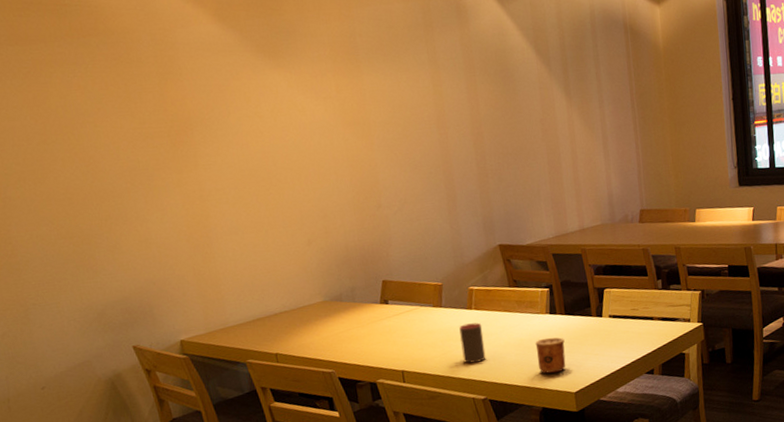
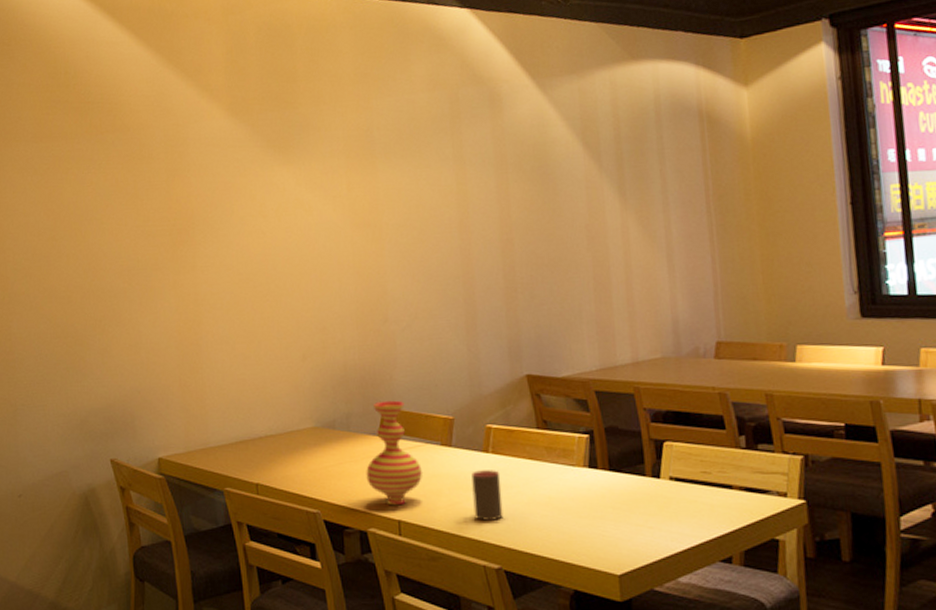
vase: none [371,273,420,360] -> present [366,400,423,506]
cup: present [535,337,566,374] -> none [568,498,608,546]

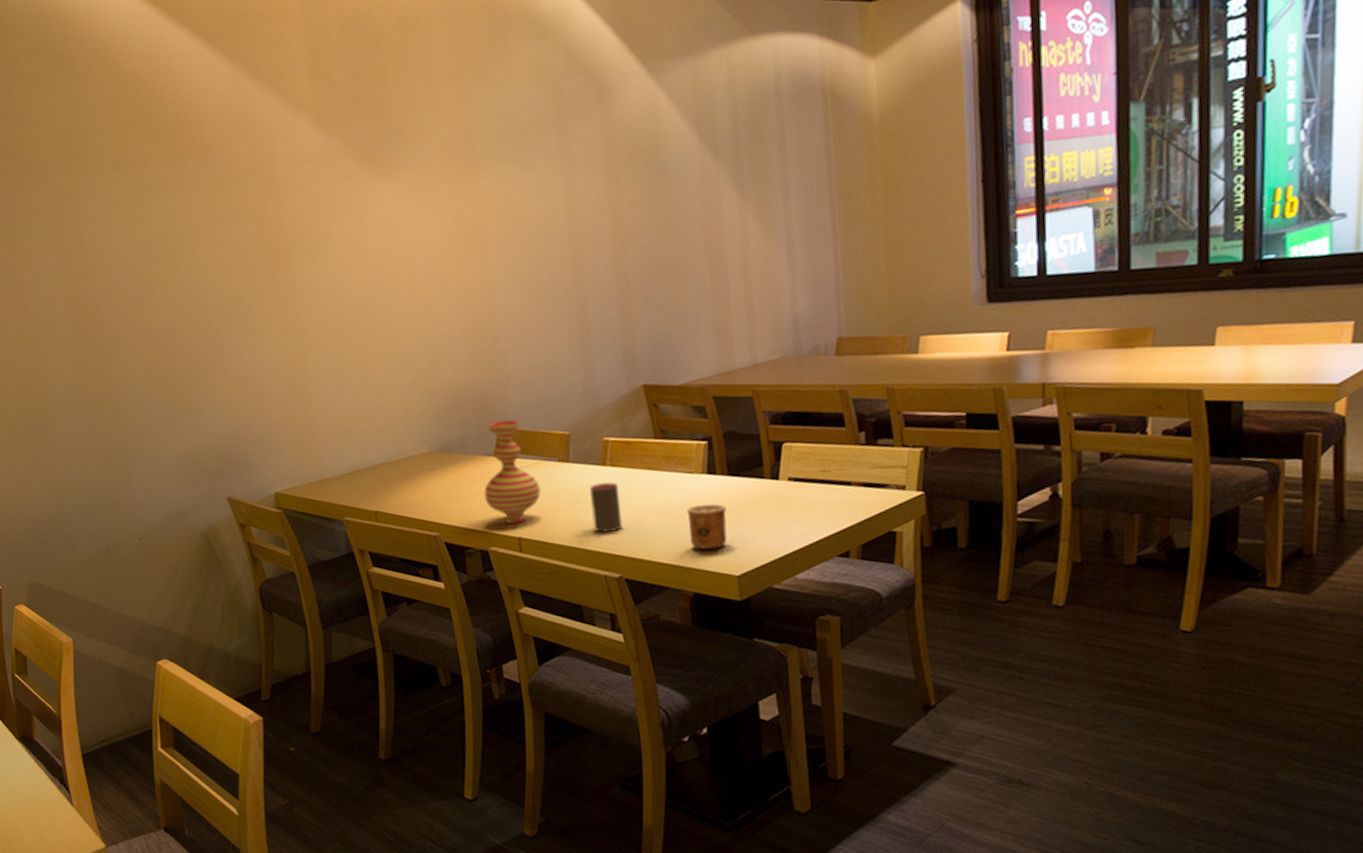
cup: none [568,498,608,546] -> present [686,503,727,550]

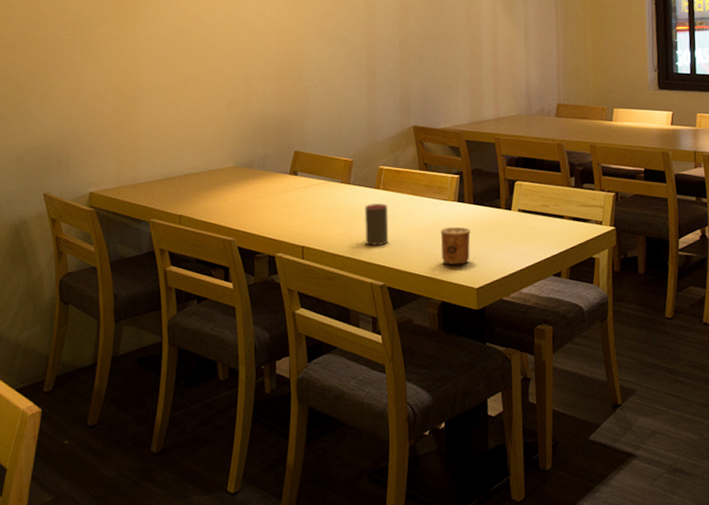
vase: present [484,419,542,524] -> none [277,145,325,234]

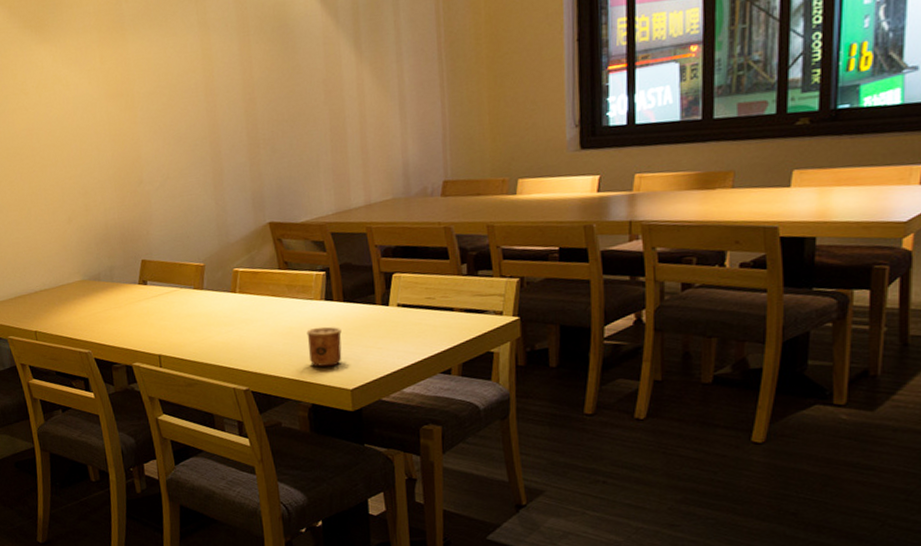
cup: present [365,203,389,246] -> none [221,307,250,351]

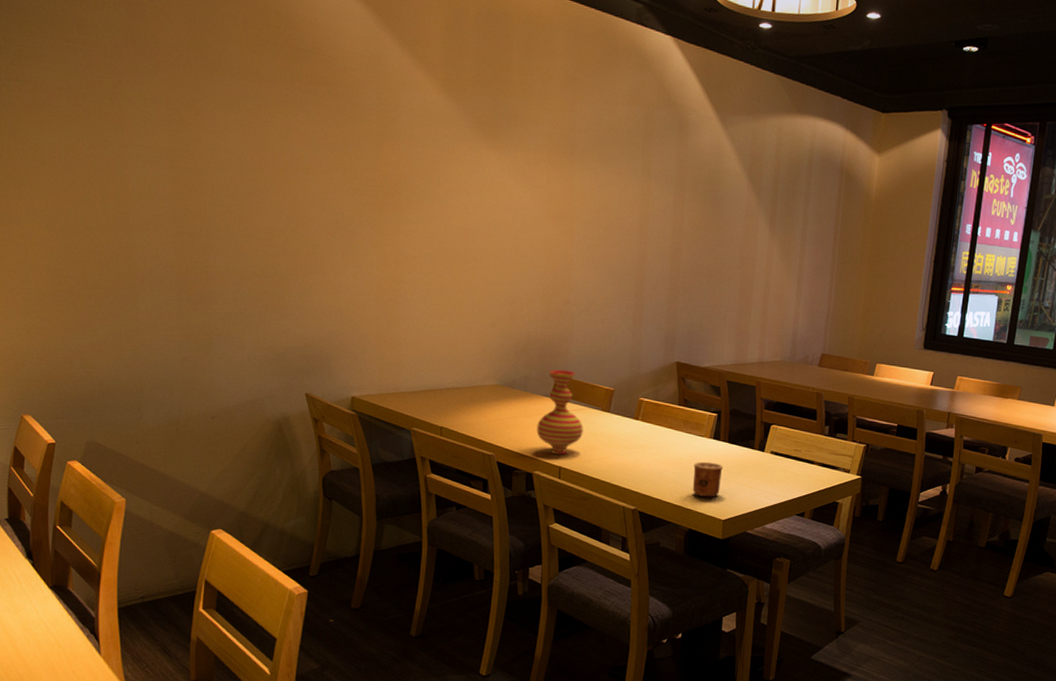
vase: none [129,252,179,343] -> present [536,369,584,455]

